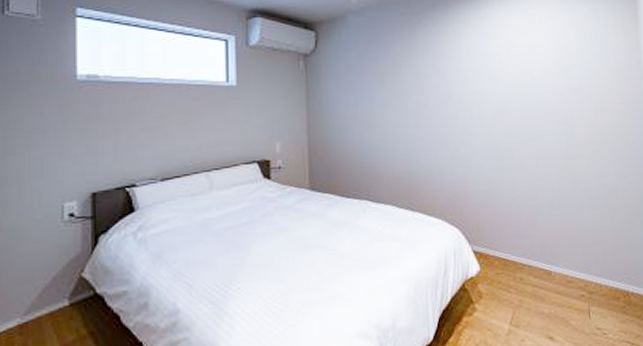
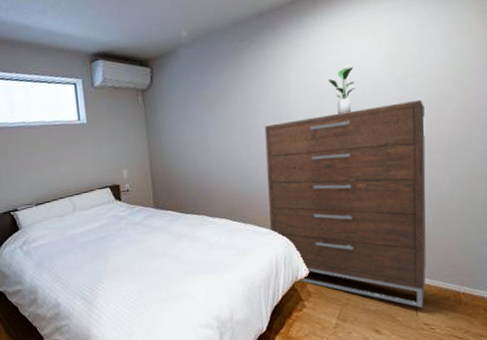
dresser: none [435,90,597,310] -> present [264,99,426,308]
potted plant: none [499,52,525,98] -> present [328,66,355,114]

